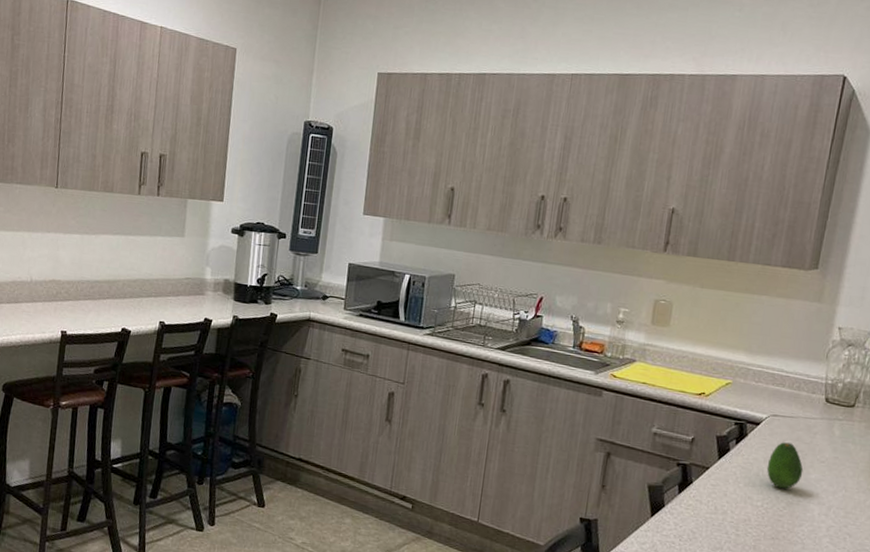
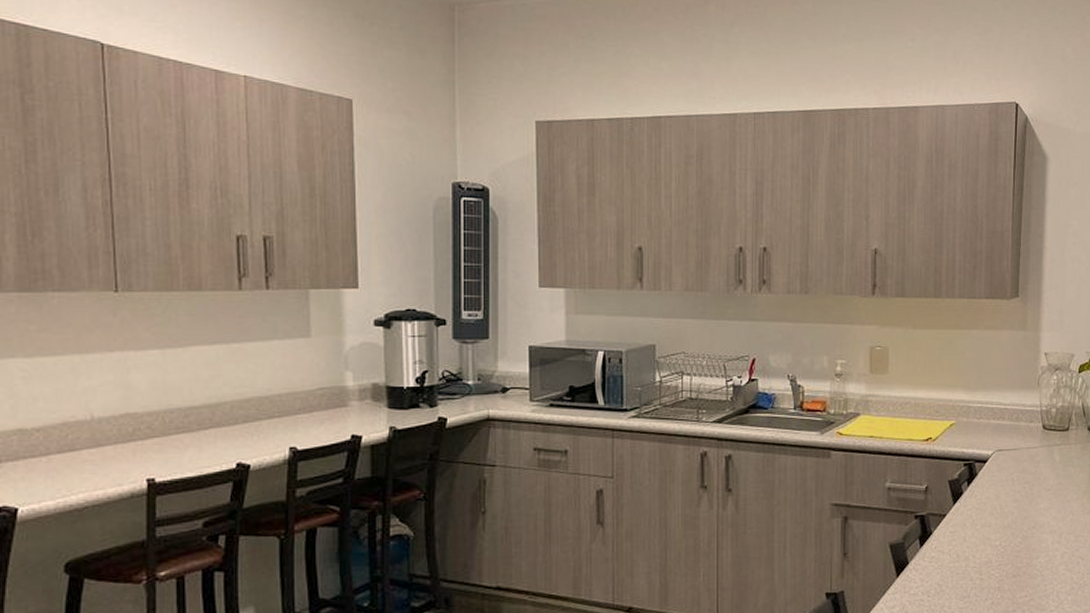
fruit: present [766,442,804,489] -> none [999,476,1033,524]

